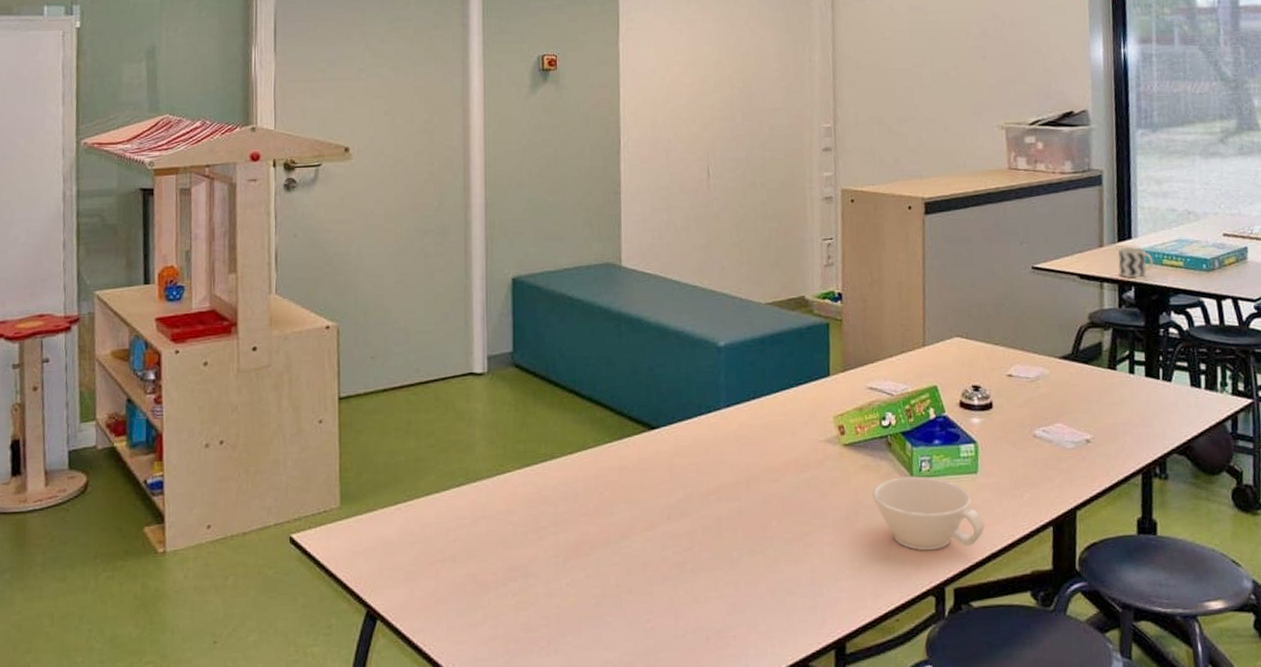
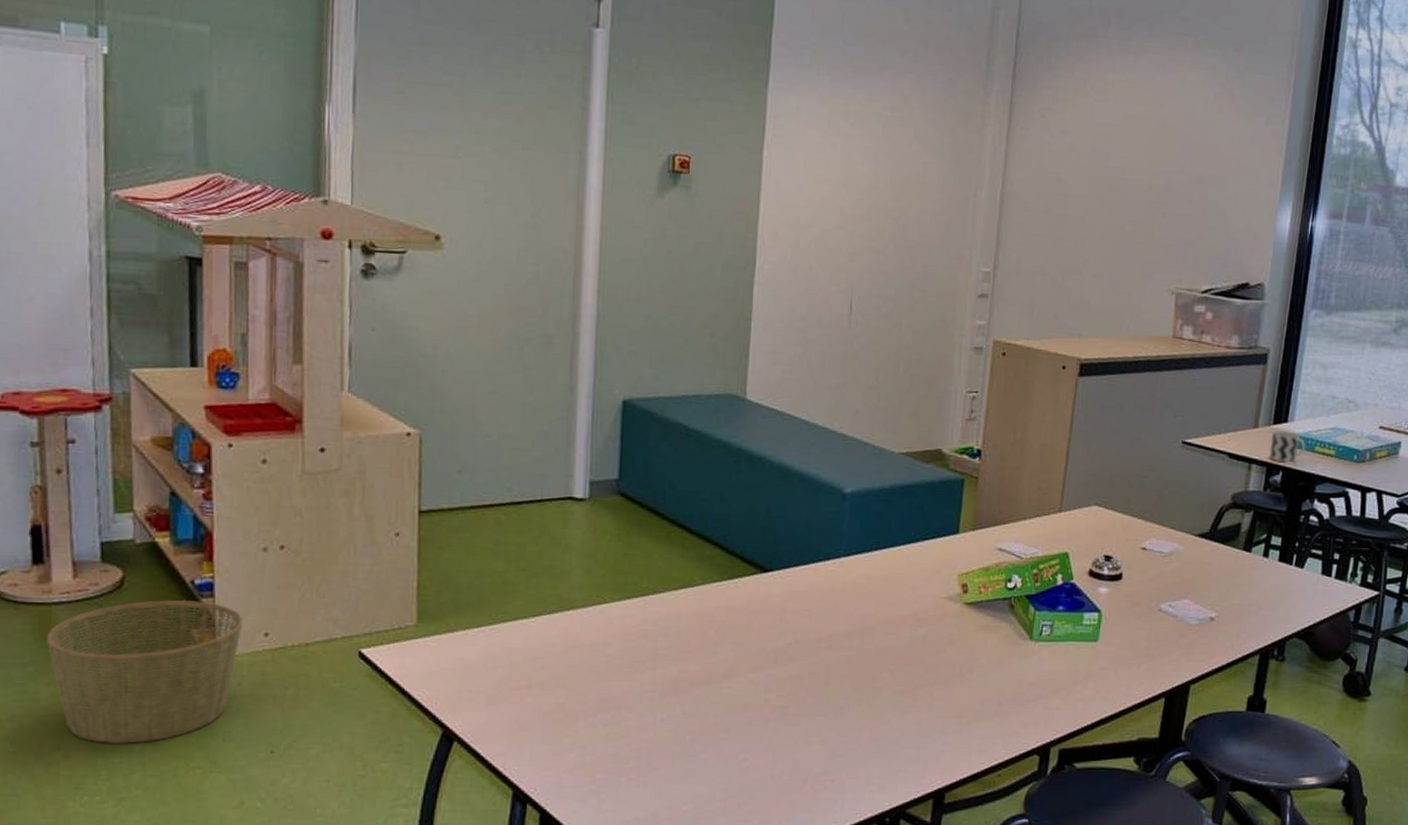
basket: none [21,499,189,645] -> present [46,599,244,745]
cup: present [872,476,984,551] -> none [989,639,1098,712]

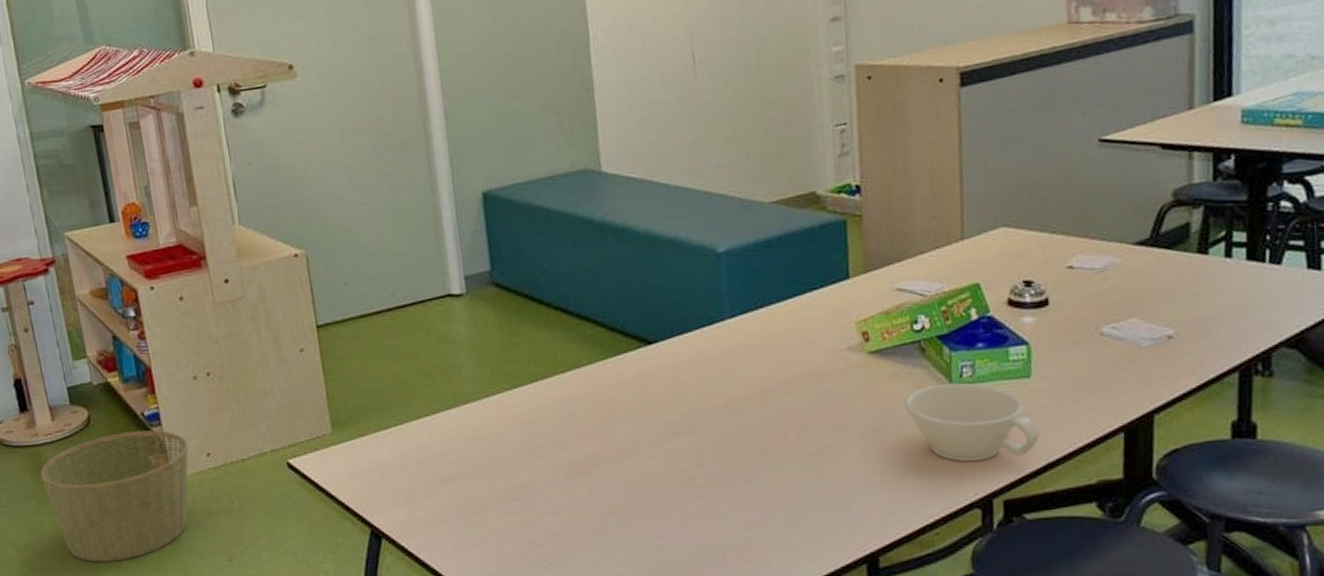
cup: none [989,639,1098,712] -> present [904,383,1040,462]
cup: present [1268,429,1306,463] -> none [1212,105,1262,145]

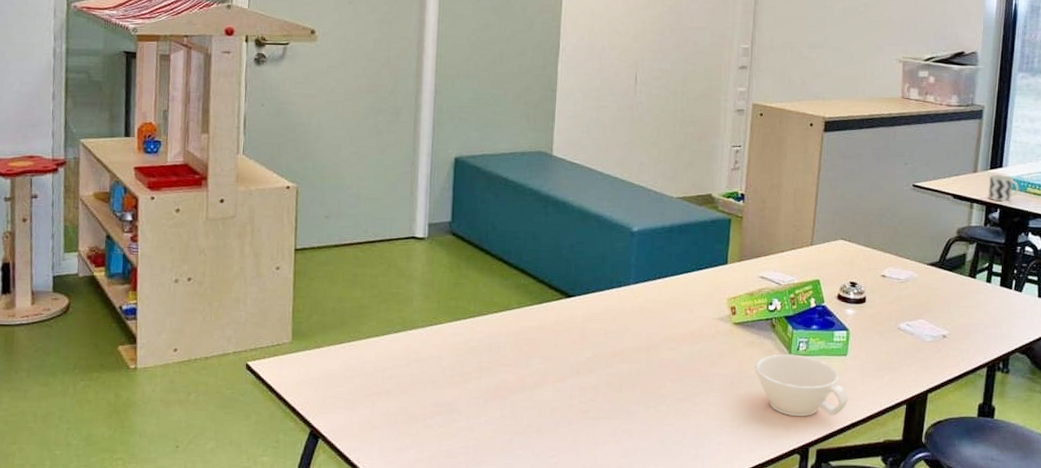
basket: present [40,430,189,563] -> none [9,321,159,440]
cup: none [1212,105,1262,145] -> present [987,174,1019,202]

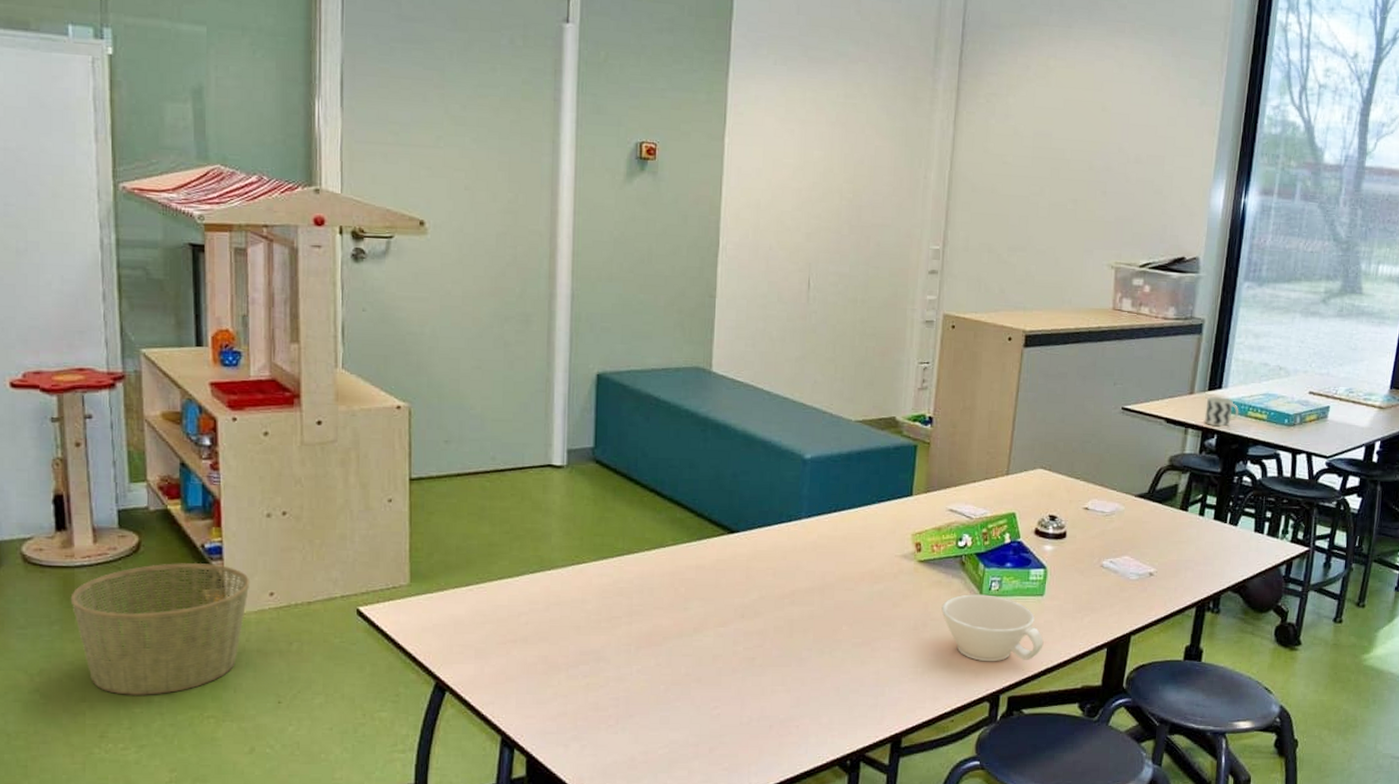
basket: none [9,321,159,440] -> present [70,562,251,696]

